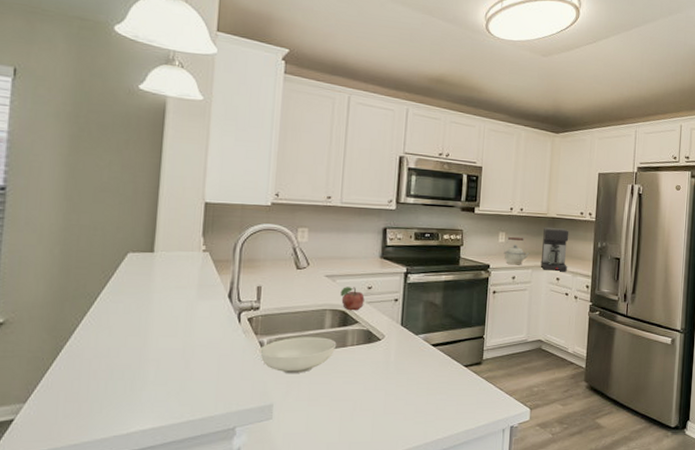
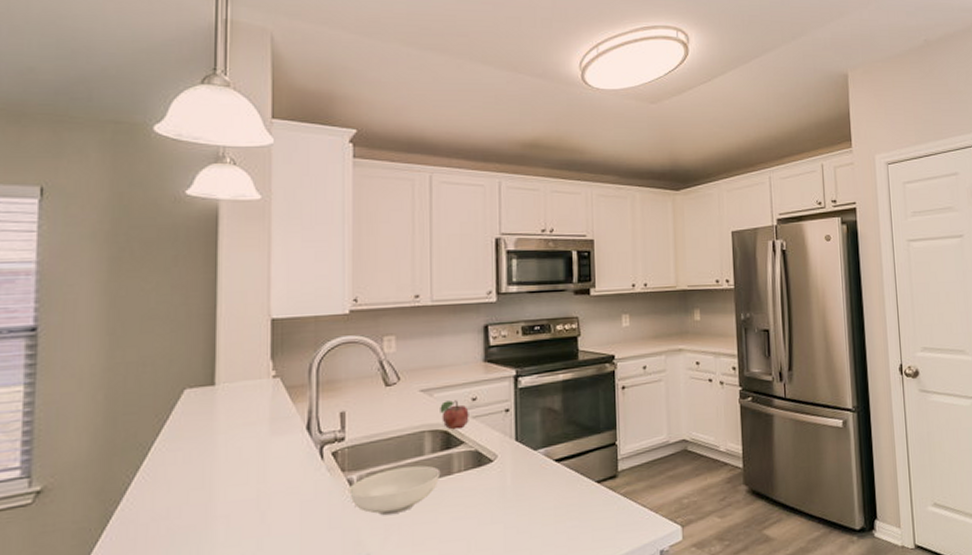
kettle: present [503,236,530,265] -> none [628,317,661,353]
coffee maker: present [540,227,569,272] -> none [674,302,707,354]

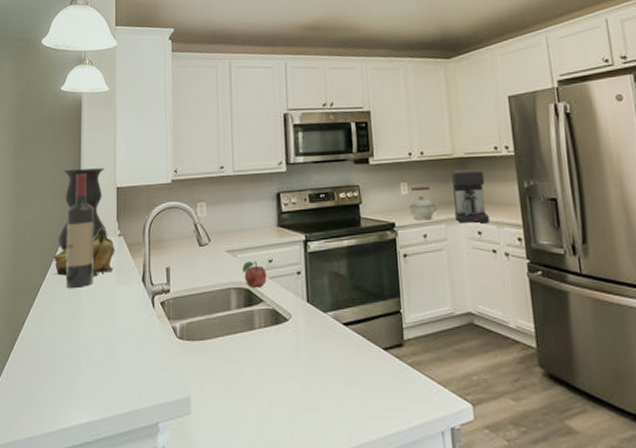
fruit: none [174,369,268,430] -> present [54,228,115,276]
vase: none [180,295,258,399] -> present [58,168,108,252]
wine bottle: none [192,301,238,444] -> present [65,173,95,288]
bowl: present [347,465,441,515] -> none [173,320,245,361]
kettle: none [628,317,661,353] -> present [407,185,440,221]
coffee maker: none [674,302,707,354] -> present [452,169,489,224]

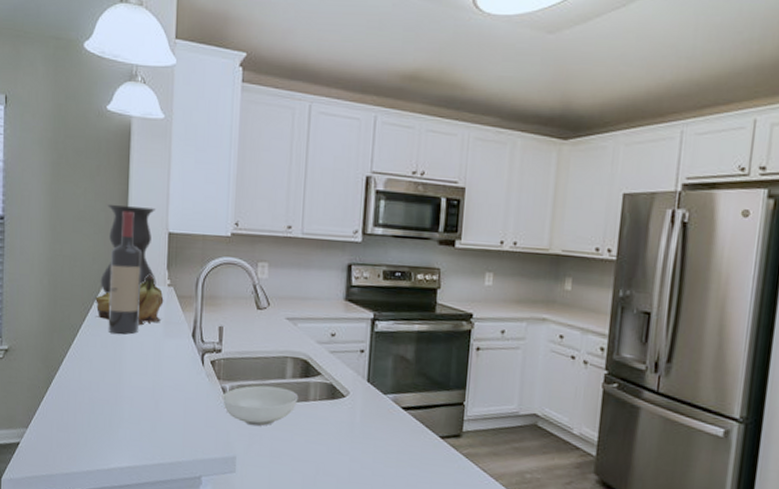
bowl: none [173,320,245,361] -> present [221,385,299,426]
fruit: present [242,261,267,289] -> none [302,332,328,361]
kettle: present [407,185,440,221] -> none [490,278,525,316]
coffee maker: present [452,169,489,224] -> none [538,268,579,328]

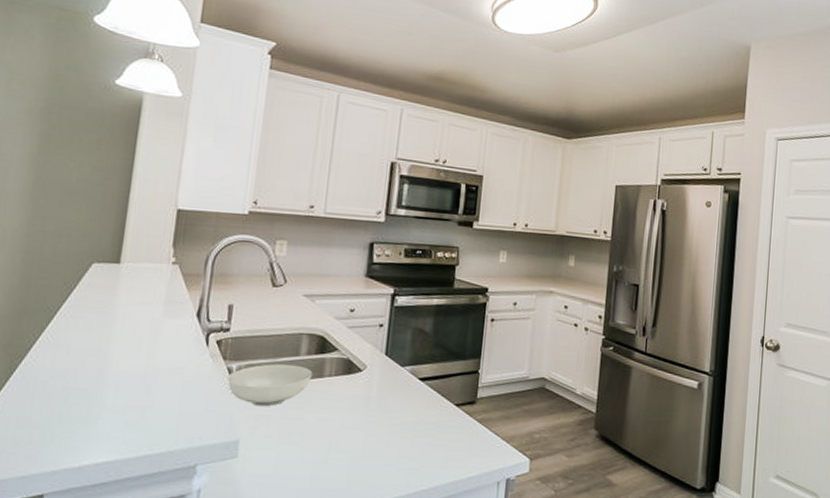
fruit: present [95,275,164,325] -> none [81,252,167,305]
vase: present [100,204,156,294] -> none [89,179,164,273]
wine bottle: present [108,210,143,335] -> none [94,186,145,316]

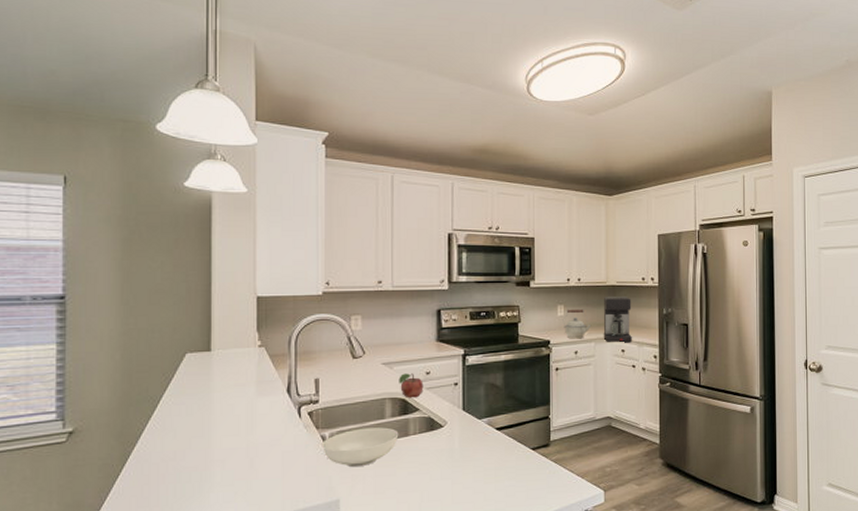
fruit: none [319,308,346,337] -> present [399,373,424,399]
kettle: none [504,256,535,290] -> present [562,309,592,339]
coffee maker: none [546,247,581,299] -> present [603,297,632,343]

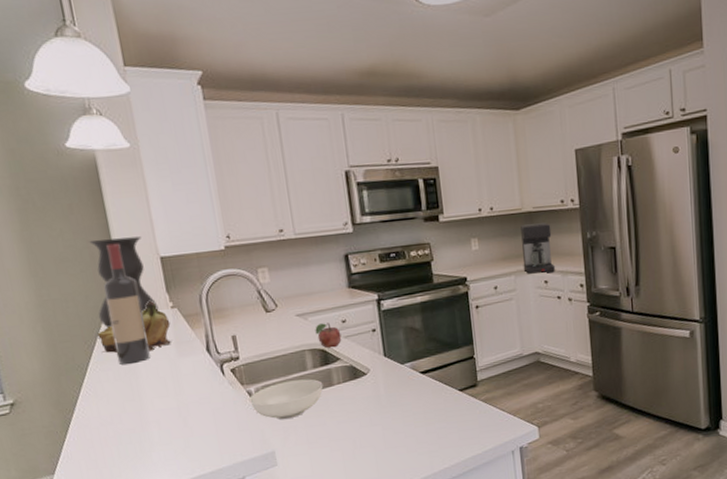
fruit: none [178,338,255,387] -> present [97,301,172,354]
vase: none [182,274,246,362] -> present [89,236,159,328]
wine bottle: none [193,280,229,399] -> present [103,243,150,365]
kettle: present [562,309,592,339] -> none [478,240,510,274]

